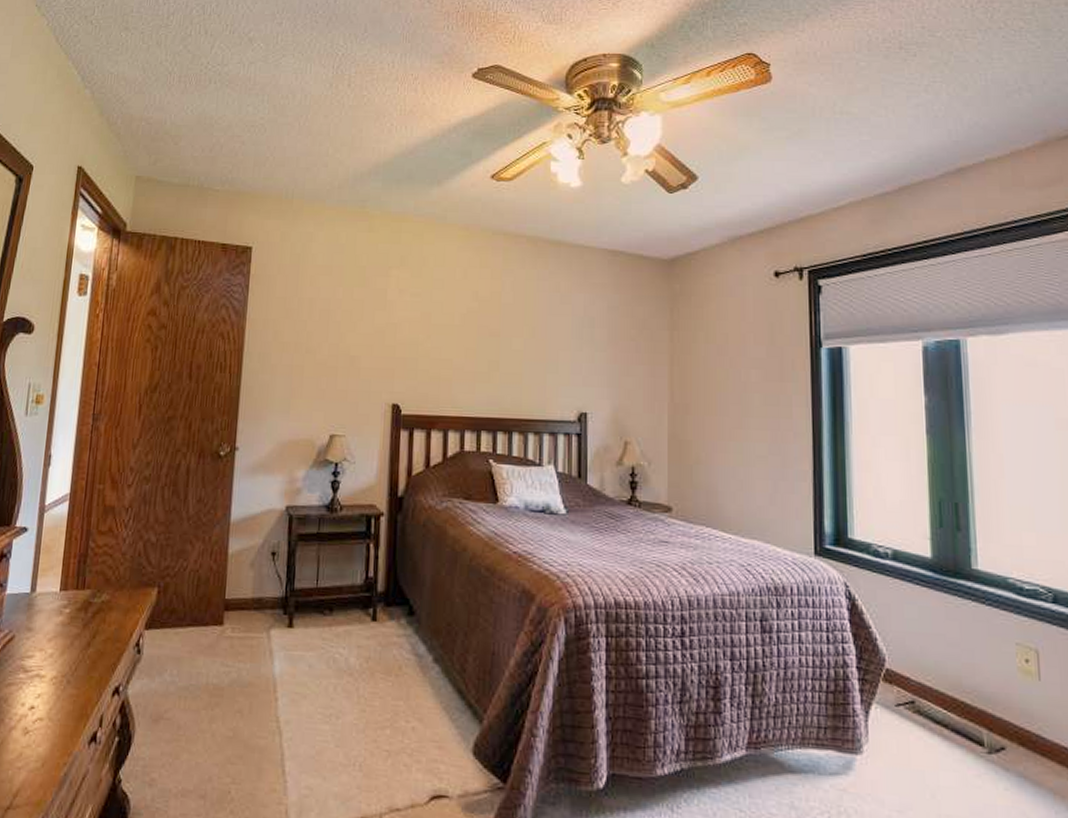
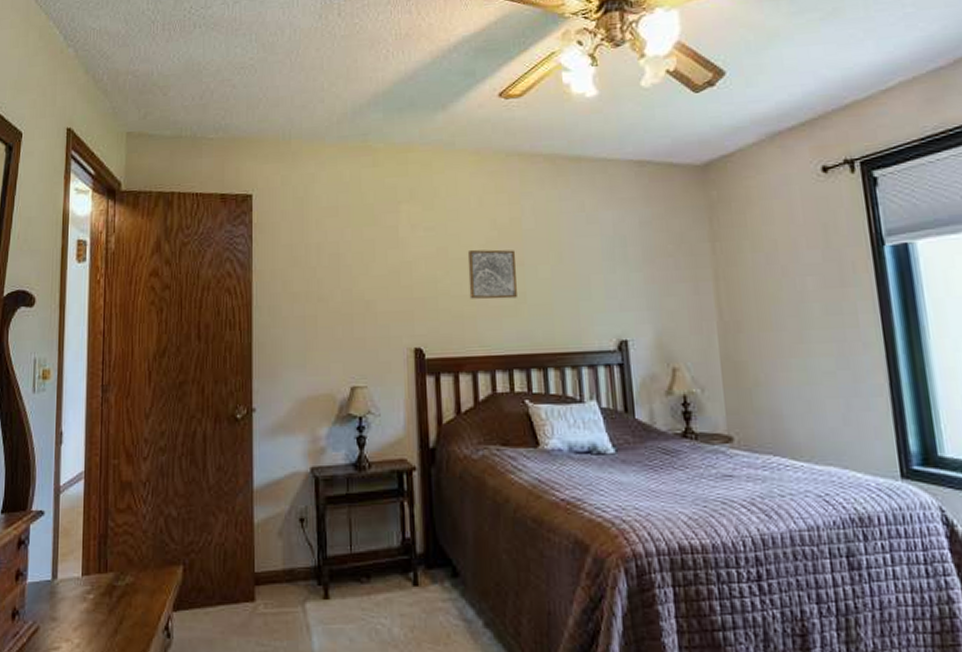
wall art: none [447,317,493,366] -> present [467,249,517,300]

